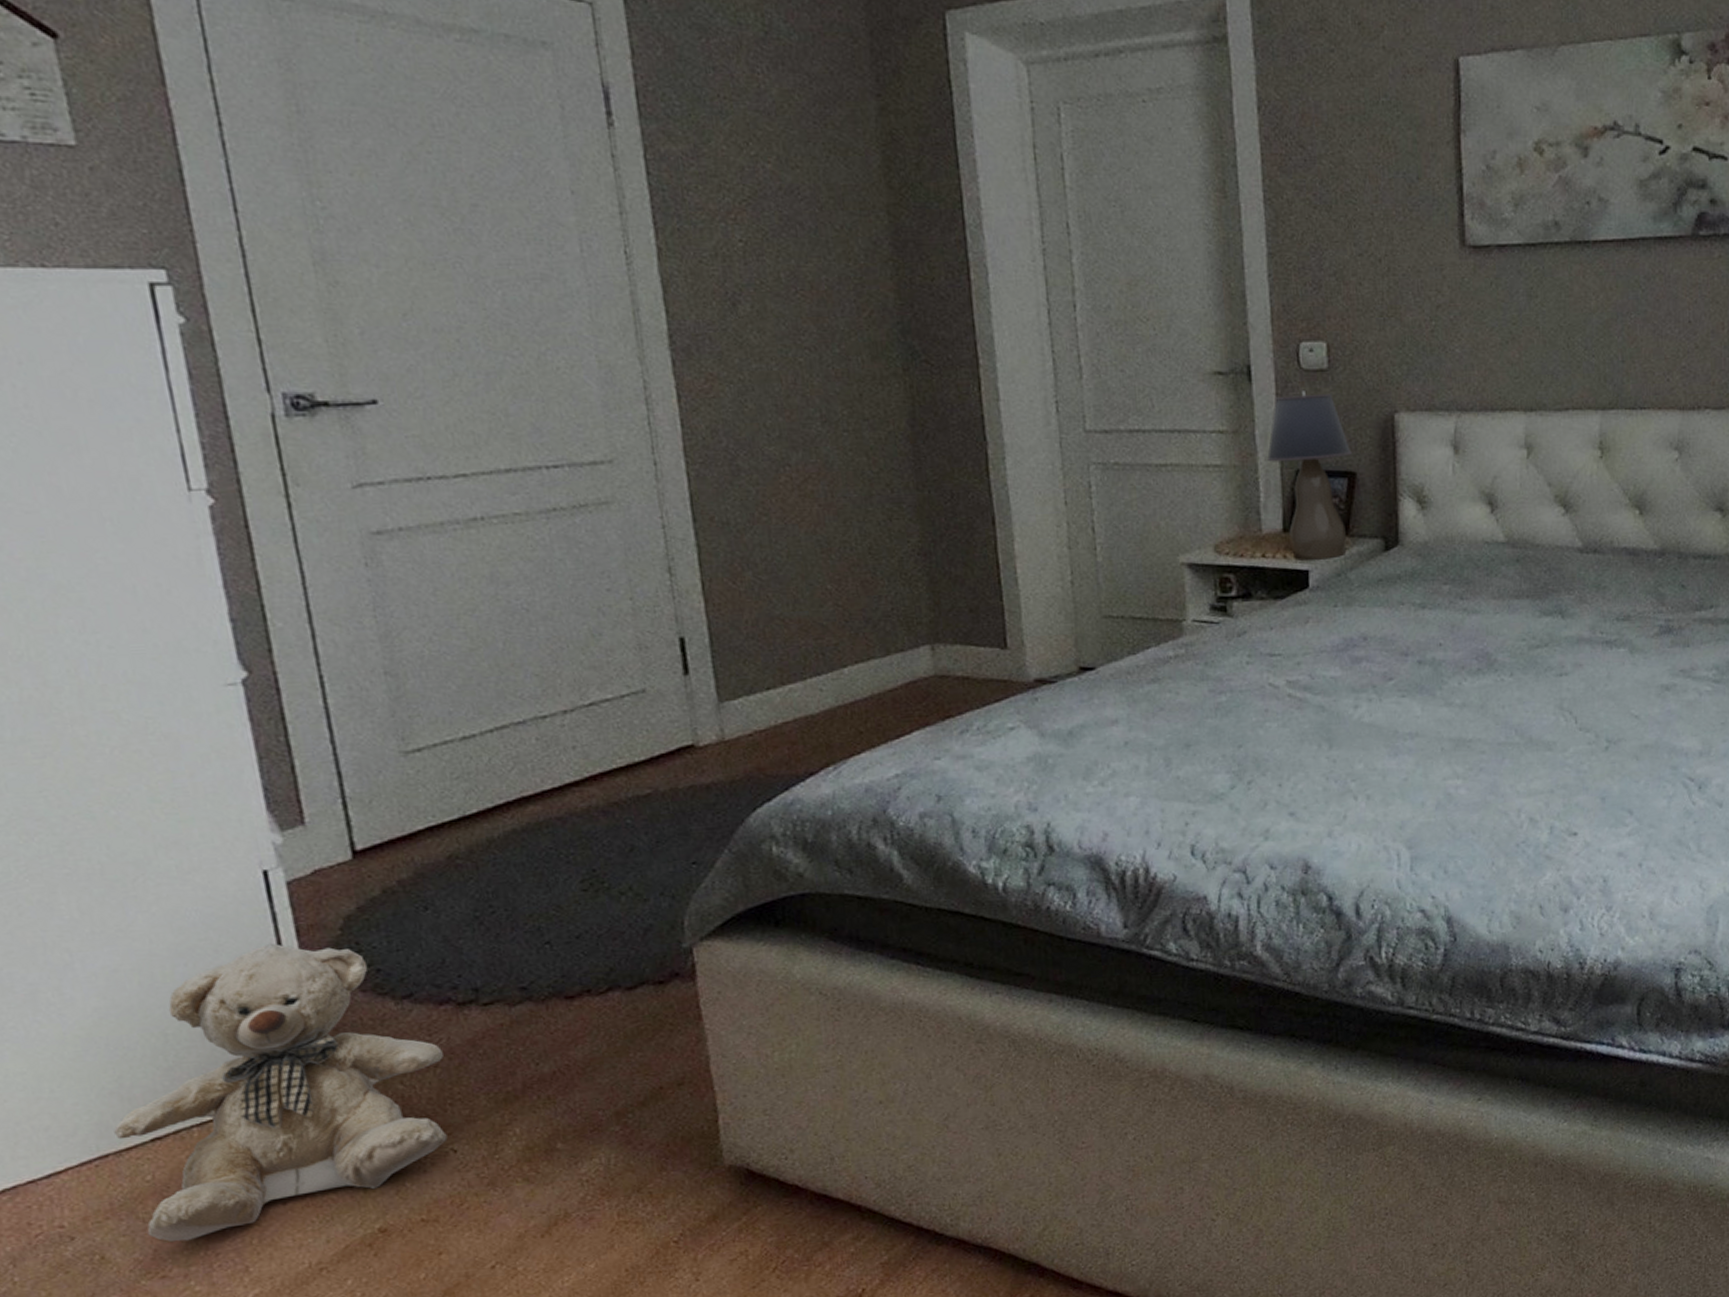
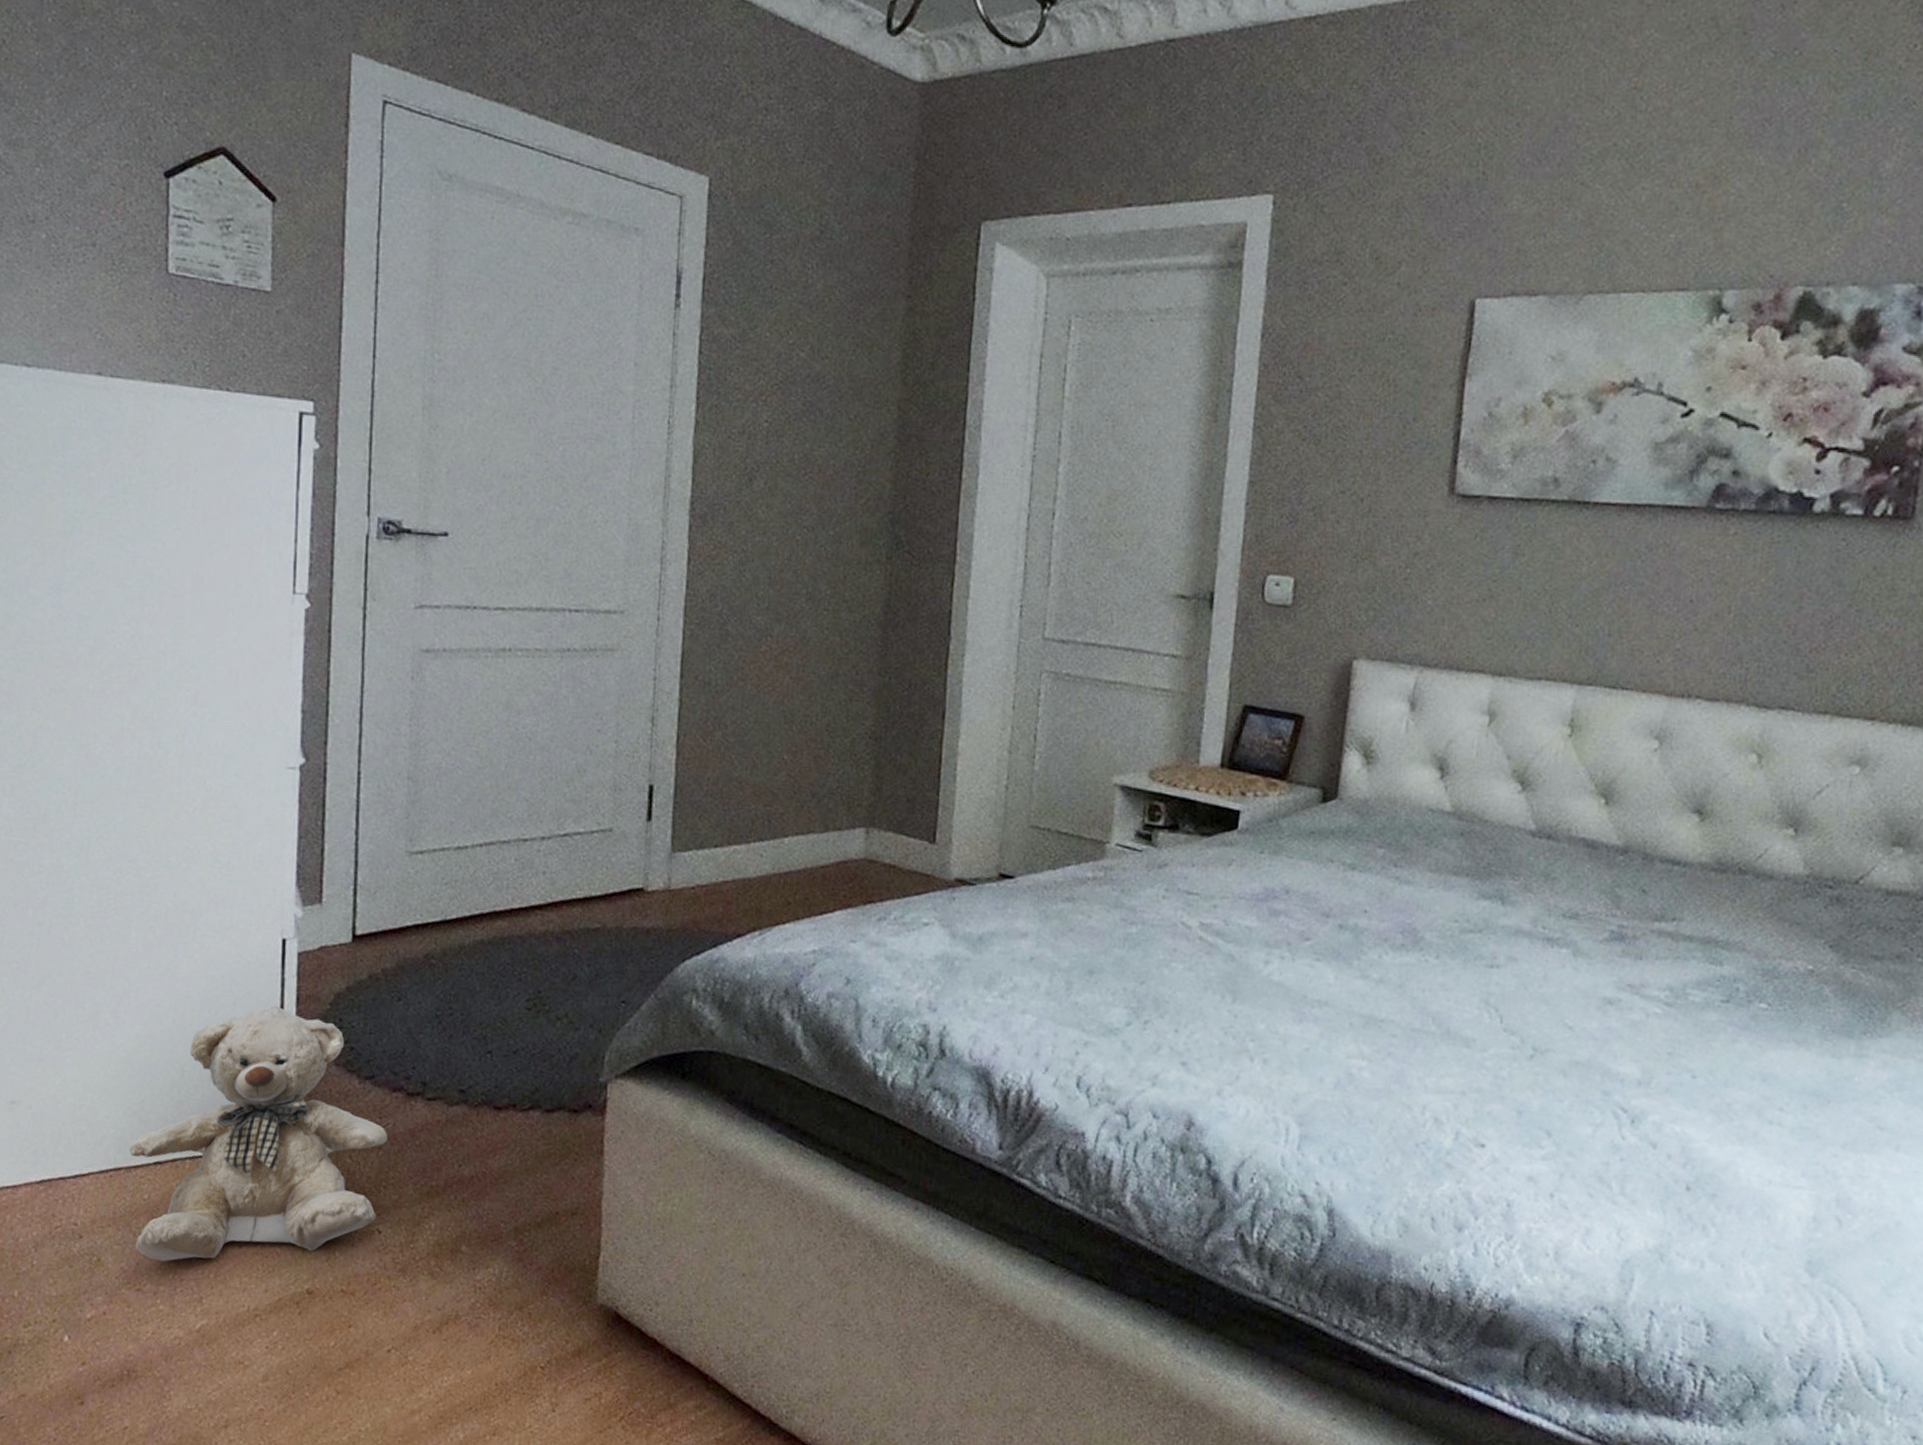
table lamp: present [1266,391,1352,562] -> none [1215,624,1303,803]

